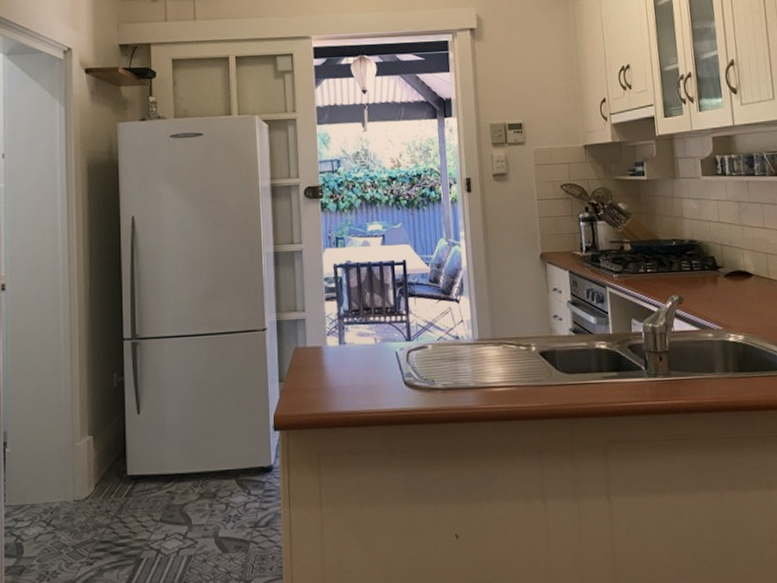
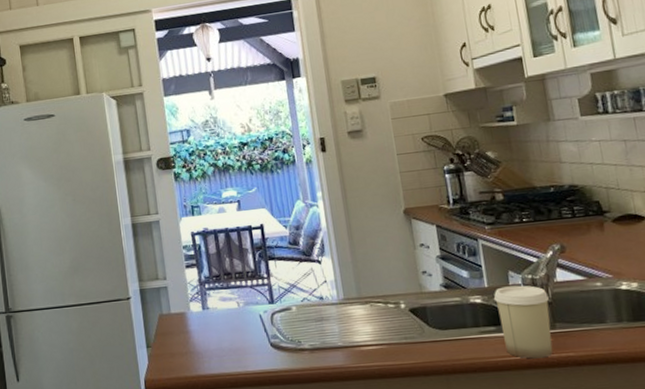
cup: none [617,333,667,405] -> present [493,285,553,359]

